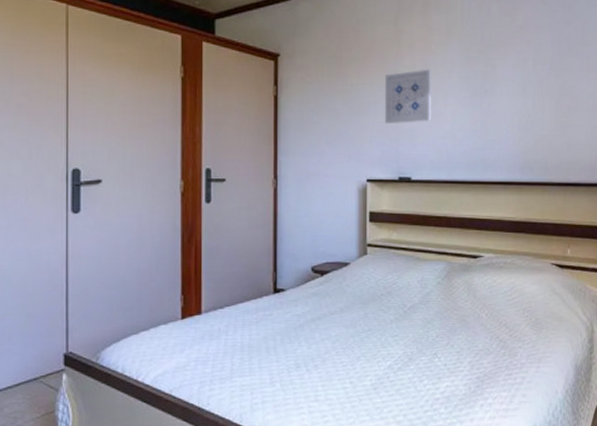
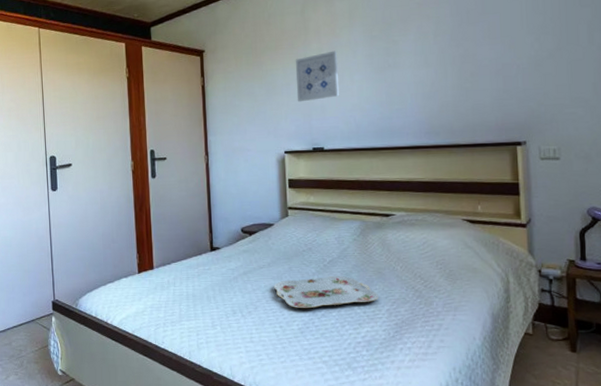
serving tray: none [346,323,461,362] -> present [274,275,379,309]

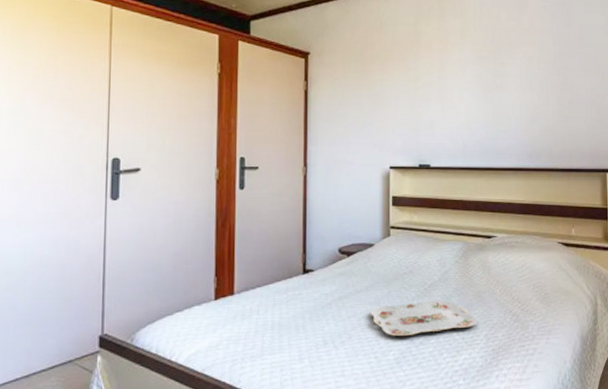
wall art: present [295,50,340,102] -> none [405,66,448,116]

